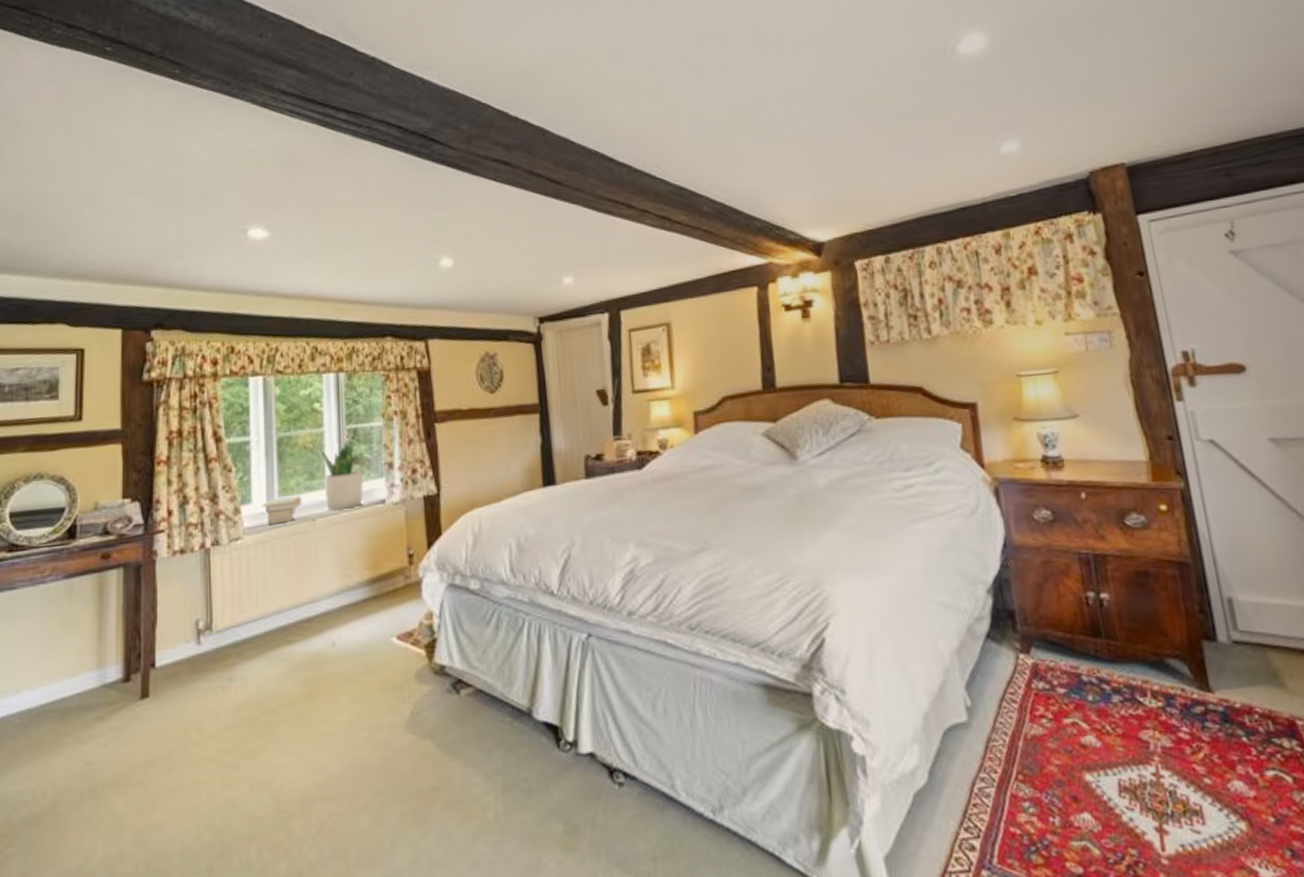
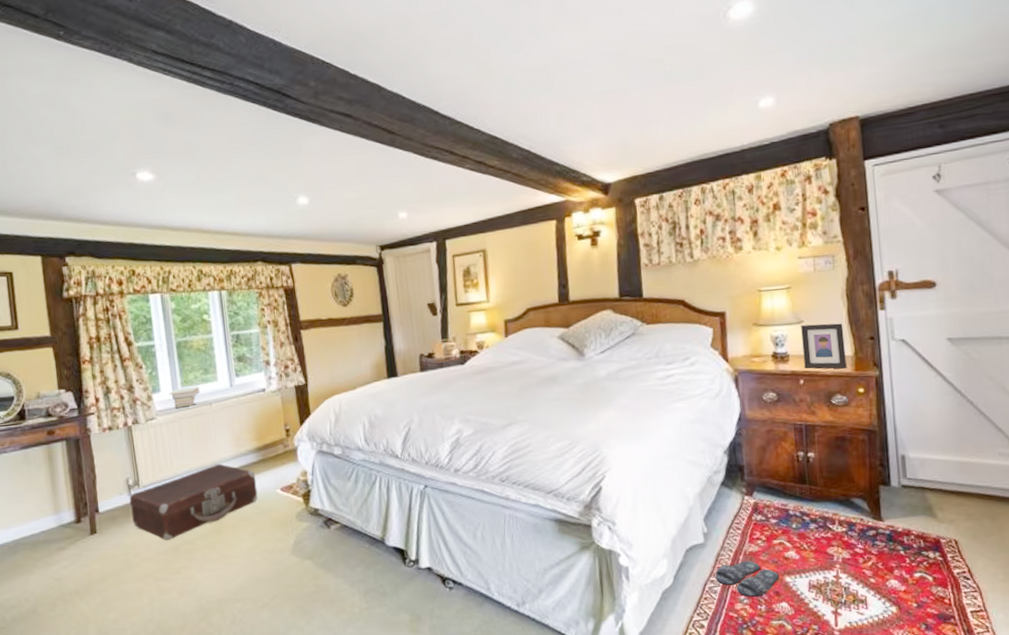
suitcase: none [197,600,366,708] -> present [129,463,258,540]
planter: present [319,440,363,511] -> none [210,343,248,397]
slippers: none [986,749,1076,804] -> present [715,561,779,597]
picture frame: none [1076,418,1141,478] -> present [801,323,847,369]

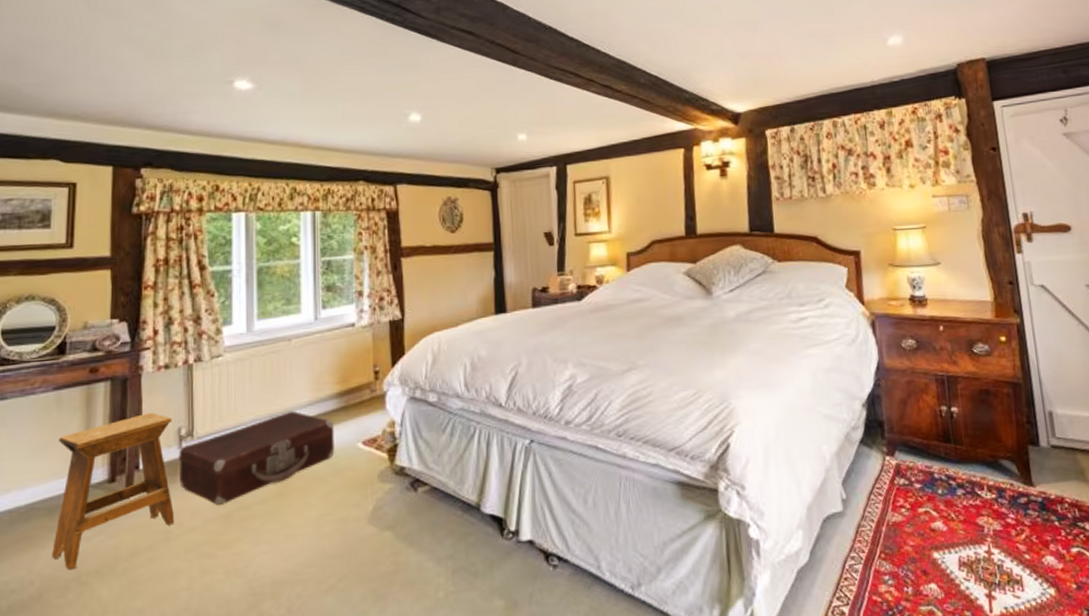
stool: none [30,467,133,591] -> present [51,413,175,570]
books: present [169,386,200,409] -> none [242,318,279,345]
slippers: present [715,561,779,597] -> none [856,533,926,577]
picture frame: present [801,323,847,369] -> none [938,266,987,315]

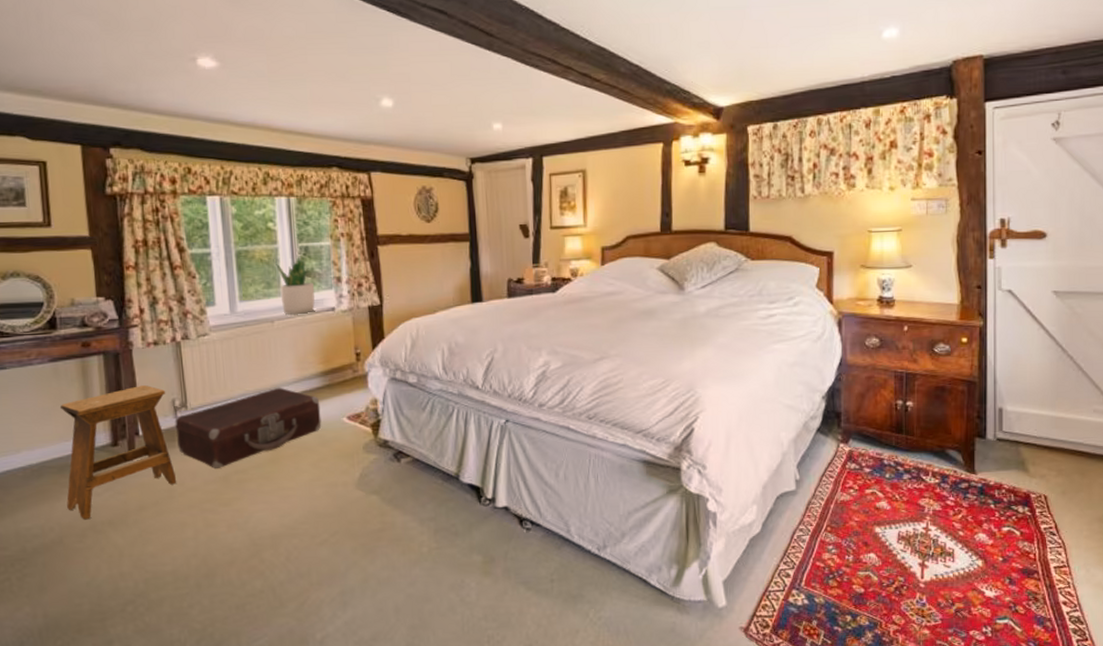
planter: none [296,270,334,333] -> present [274,256,315,315]

